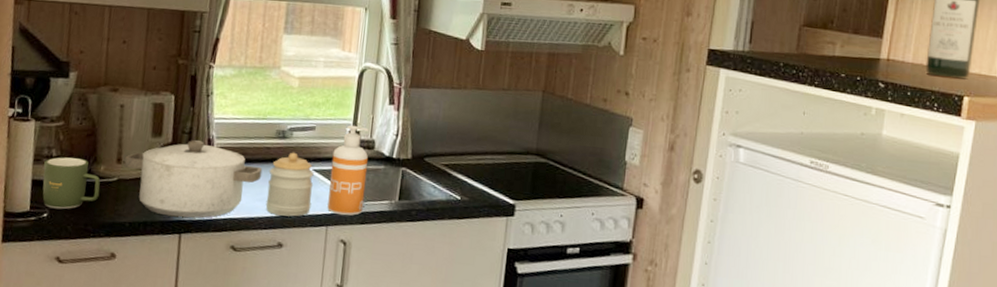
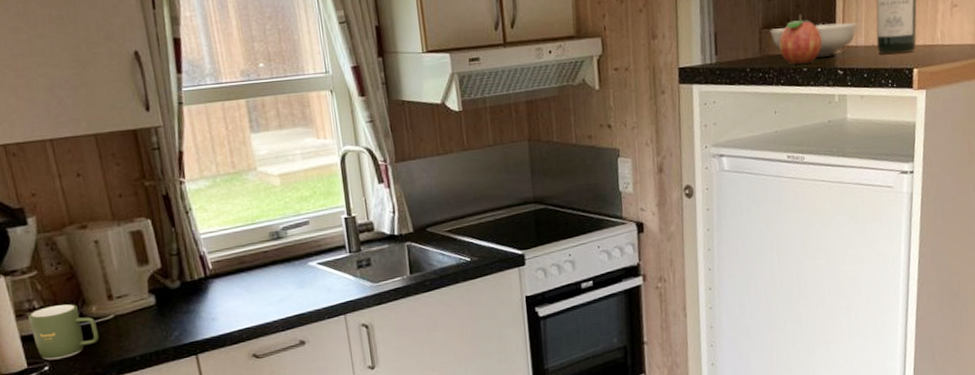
cooking pot: present [124,140,263,218] -> none [115,259,266,341]
jar: present [265,152,314,217] -> none [272,250,324,315]
soap dispenser: present [327,125,370,216] -> none [333,211,377,302]
bowl: none [811,28,908,68] -> present [770,22,858,58]
fruit: none [818,18,867,70] -> present [778,14,823,65]

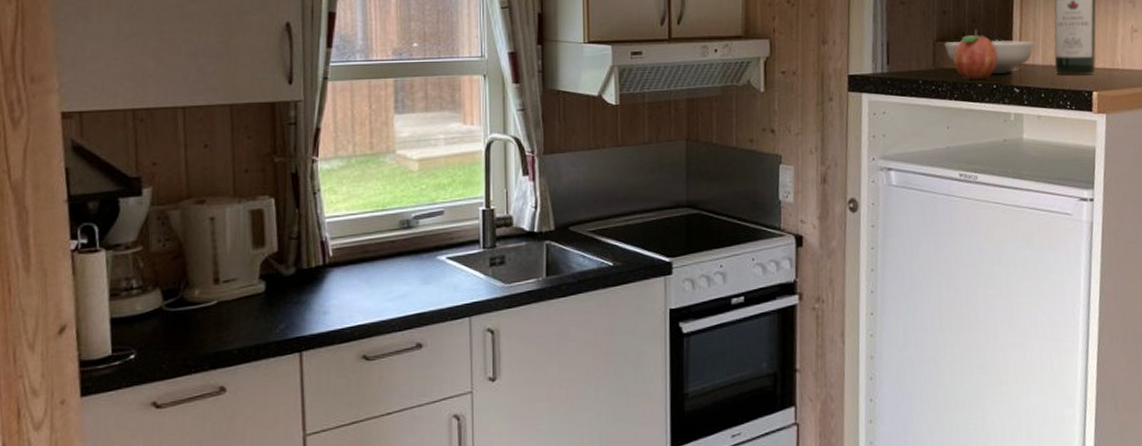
mug: present [28,303,100,361] -> none [123,284,197,348]

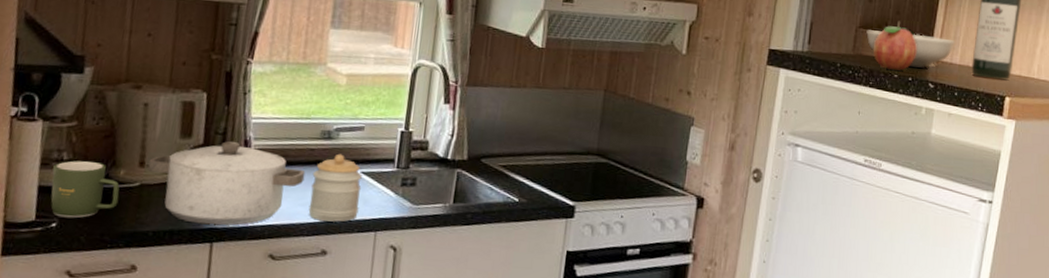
mug: none [123,284,197,348] -> present [50,160,120,219]
cooking pot: none [223,245,389,335] -> present [147,141,306,226]
jar: none [396,242,449,314] -> present [308,153,362,222]

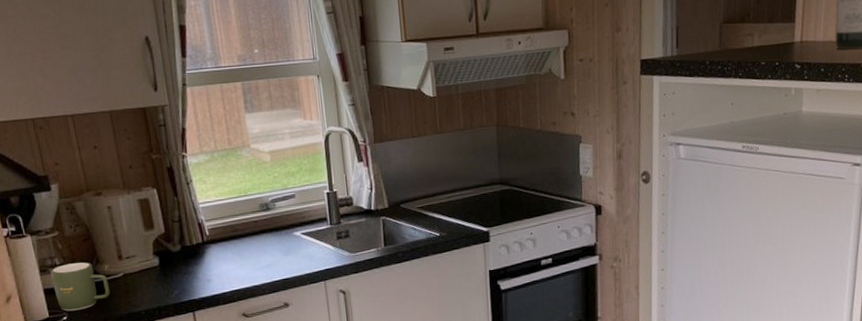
cooking pot: present [147,141,306,226] -> none [125,226,256,299]
jar: present [308,153,362,222] -> none [261,221,307,280]
bowl: present [866,29,956,69] -> none [730,18,818,52]
fruit: present [873,21,918,71] -> none [738,9,782,59]

